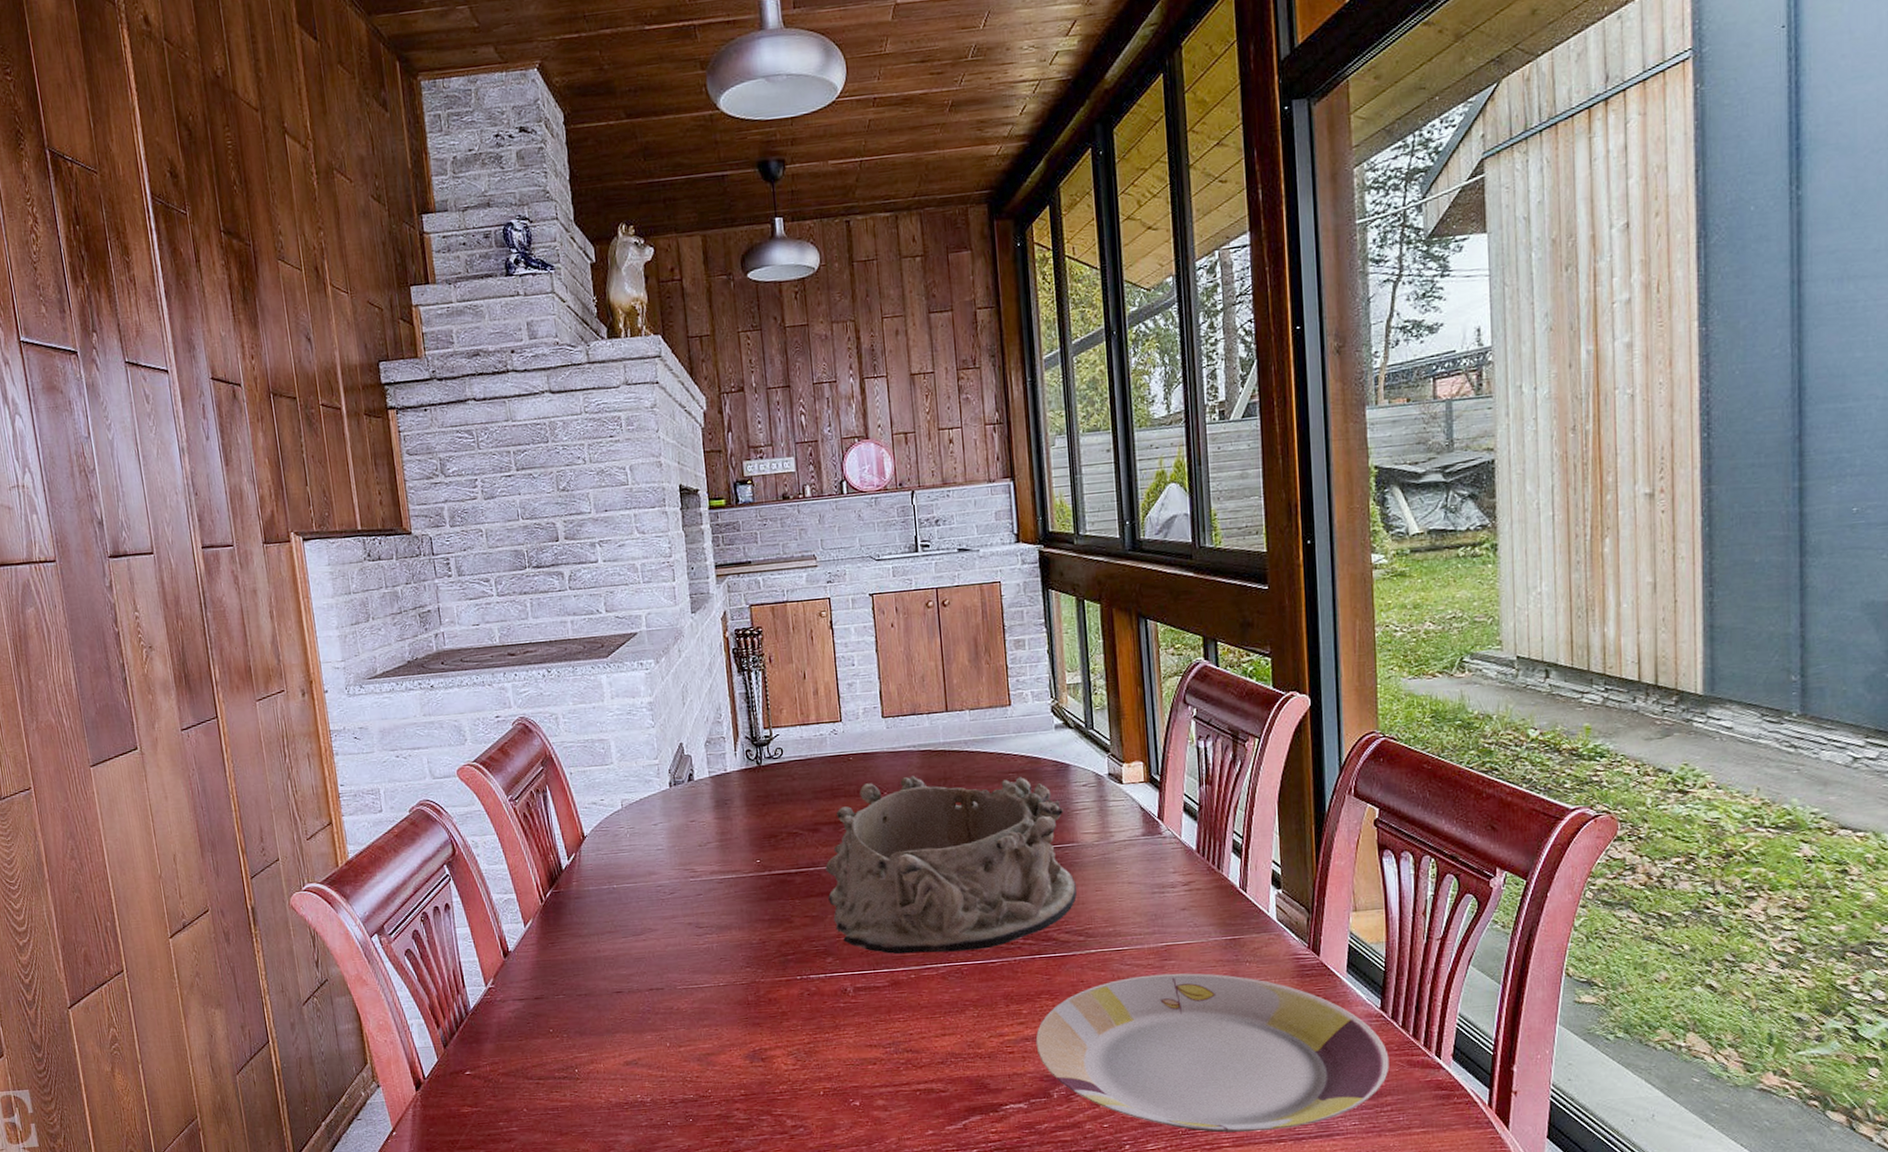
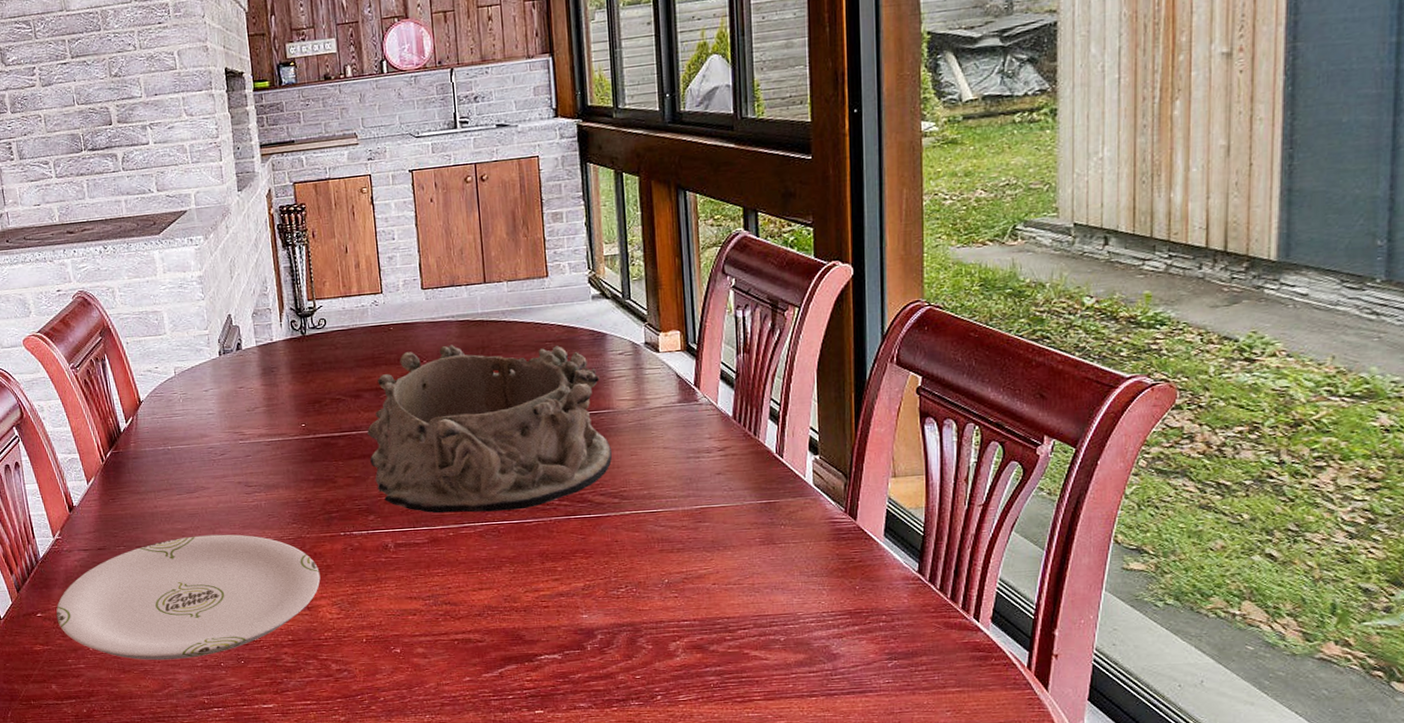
plate: none [487,980,776,1121] -> present [56,534,321,661]
plate: present [1035,973,1389,1133] -> none [570,534,925,687]

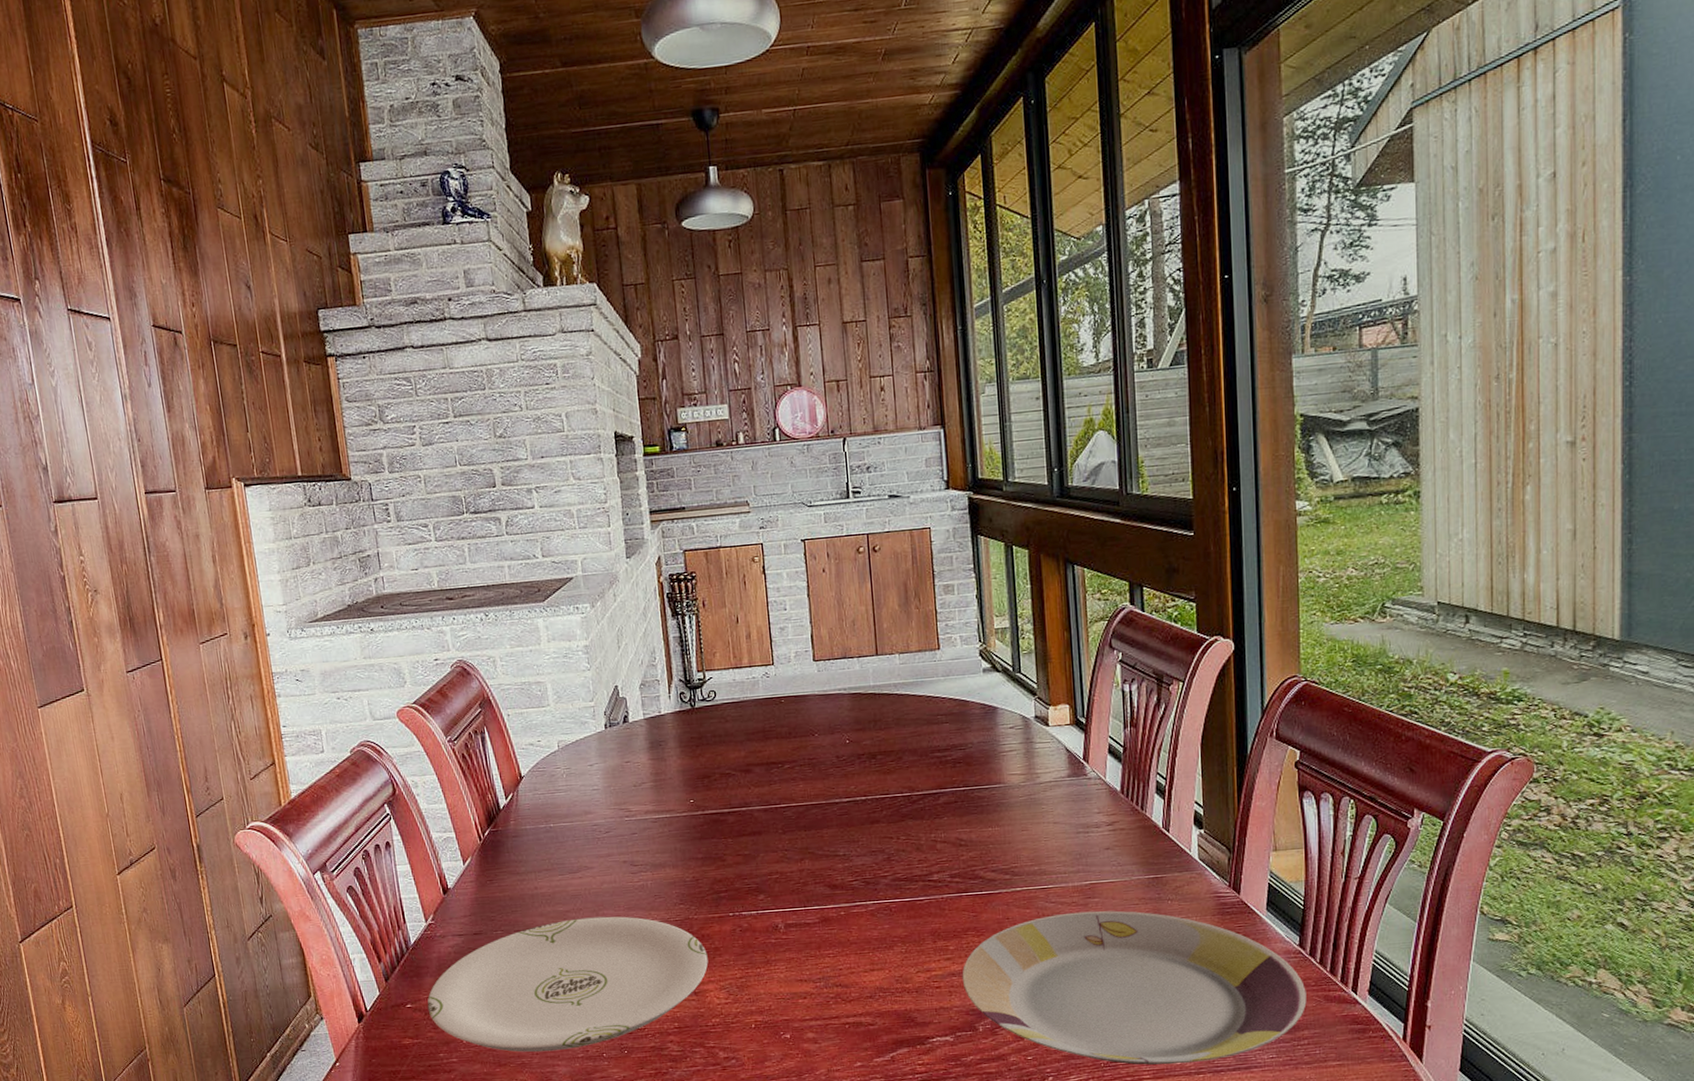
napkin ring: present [367,344,612,514] -> none [757,717,1003,892]
plate: none [570,534,925,687] -> present [962,910,1307,1065]

